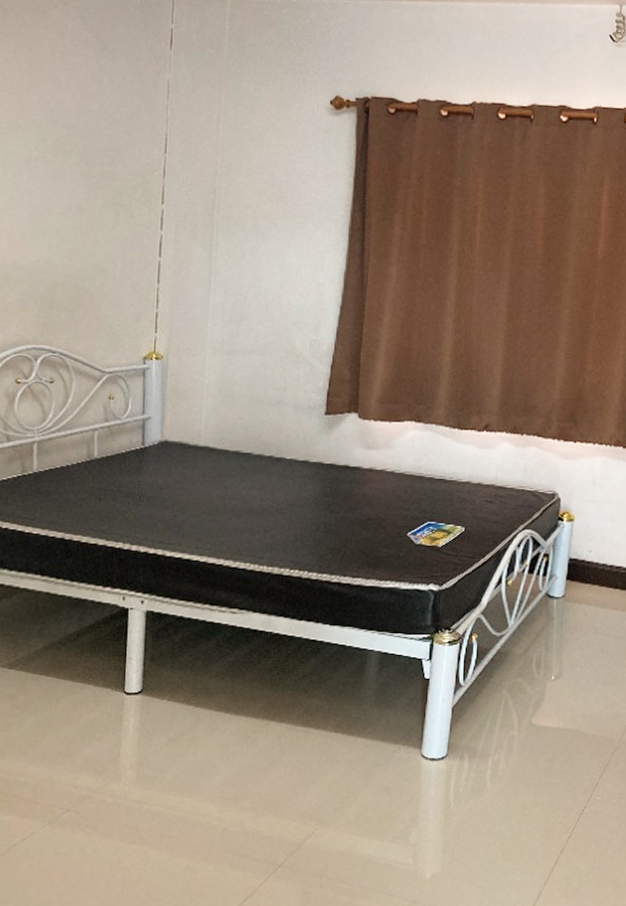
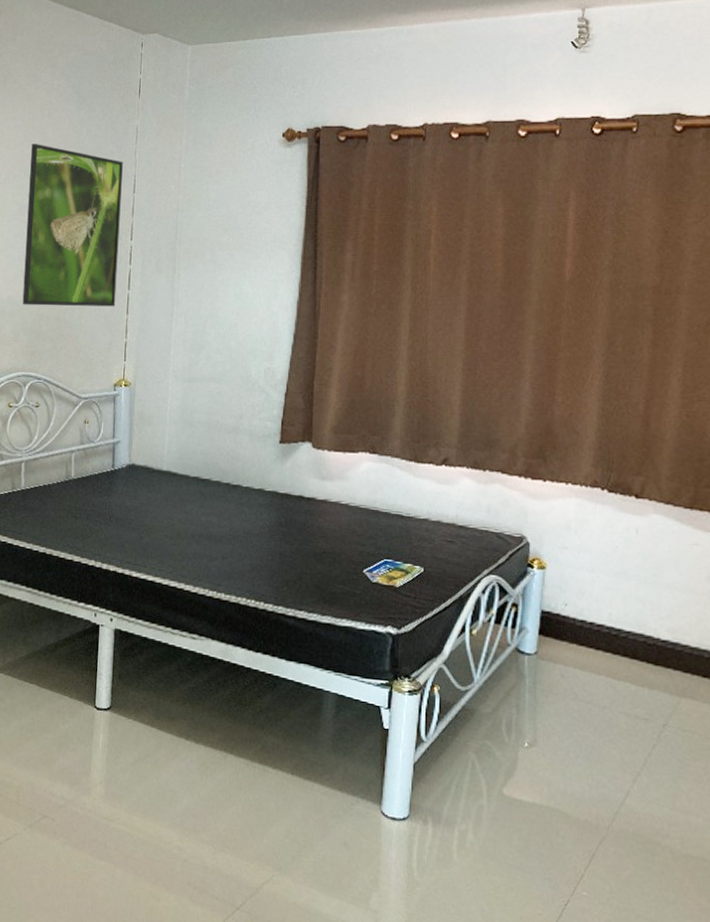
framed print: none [31,90,152,275] -> present [22,144,123,307]

